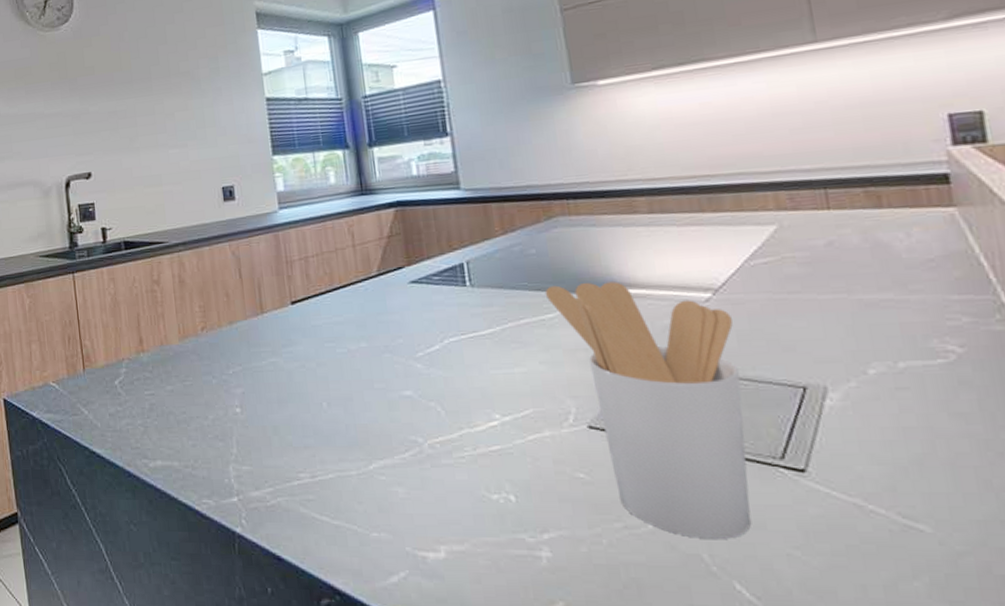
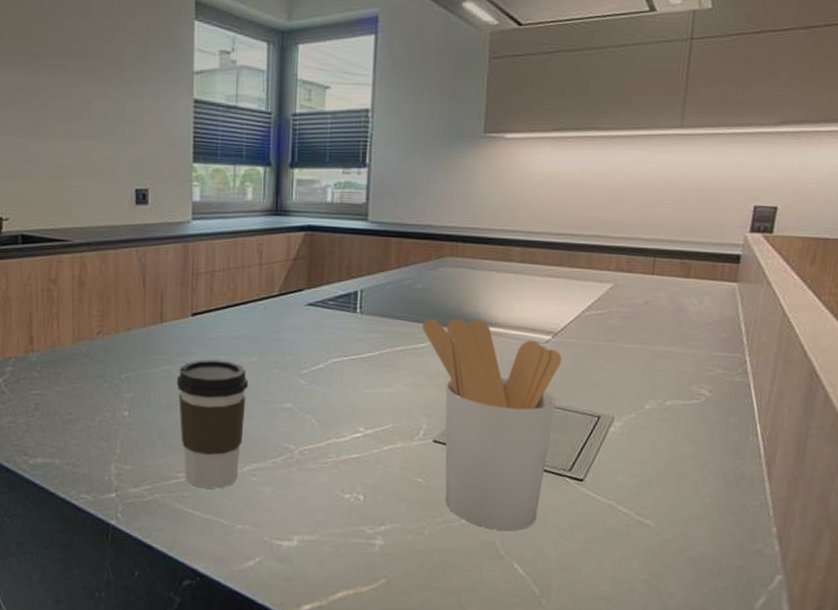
coffee cup: none [284,348,364,490] -> present [176,360,249,489]

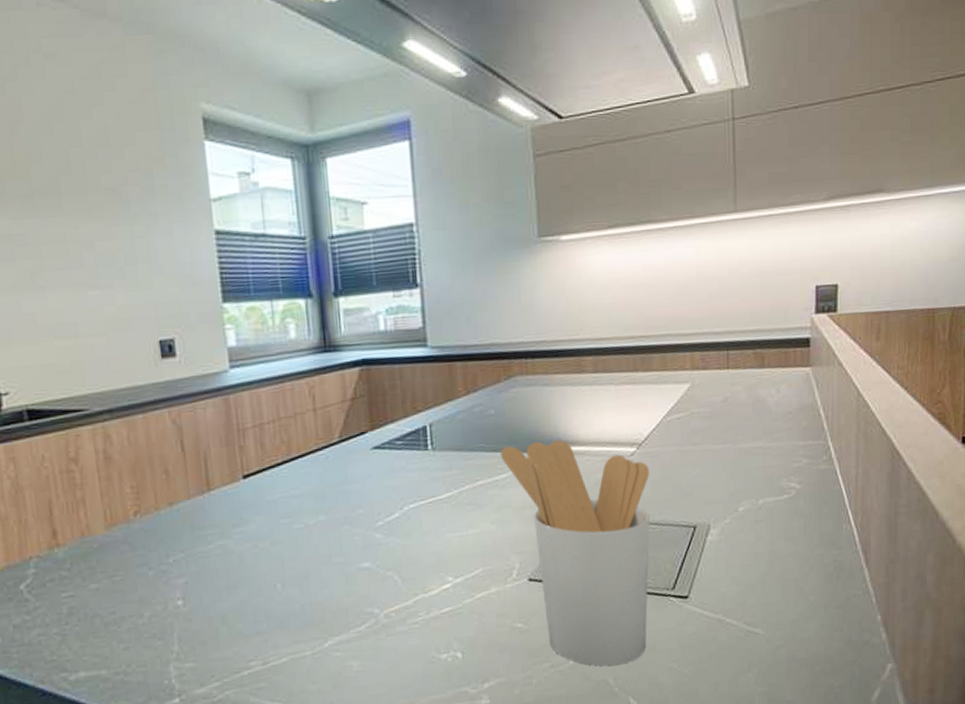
coffee cup: present [176,360,249,489] -> none [234,524,319,675]

